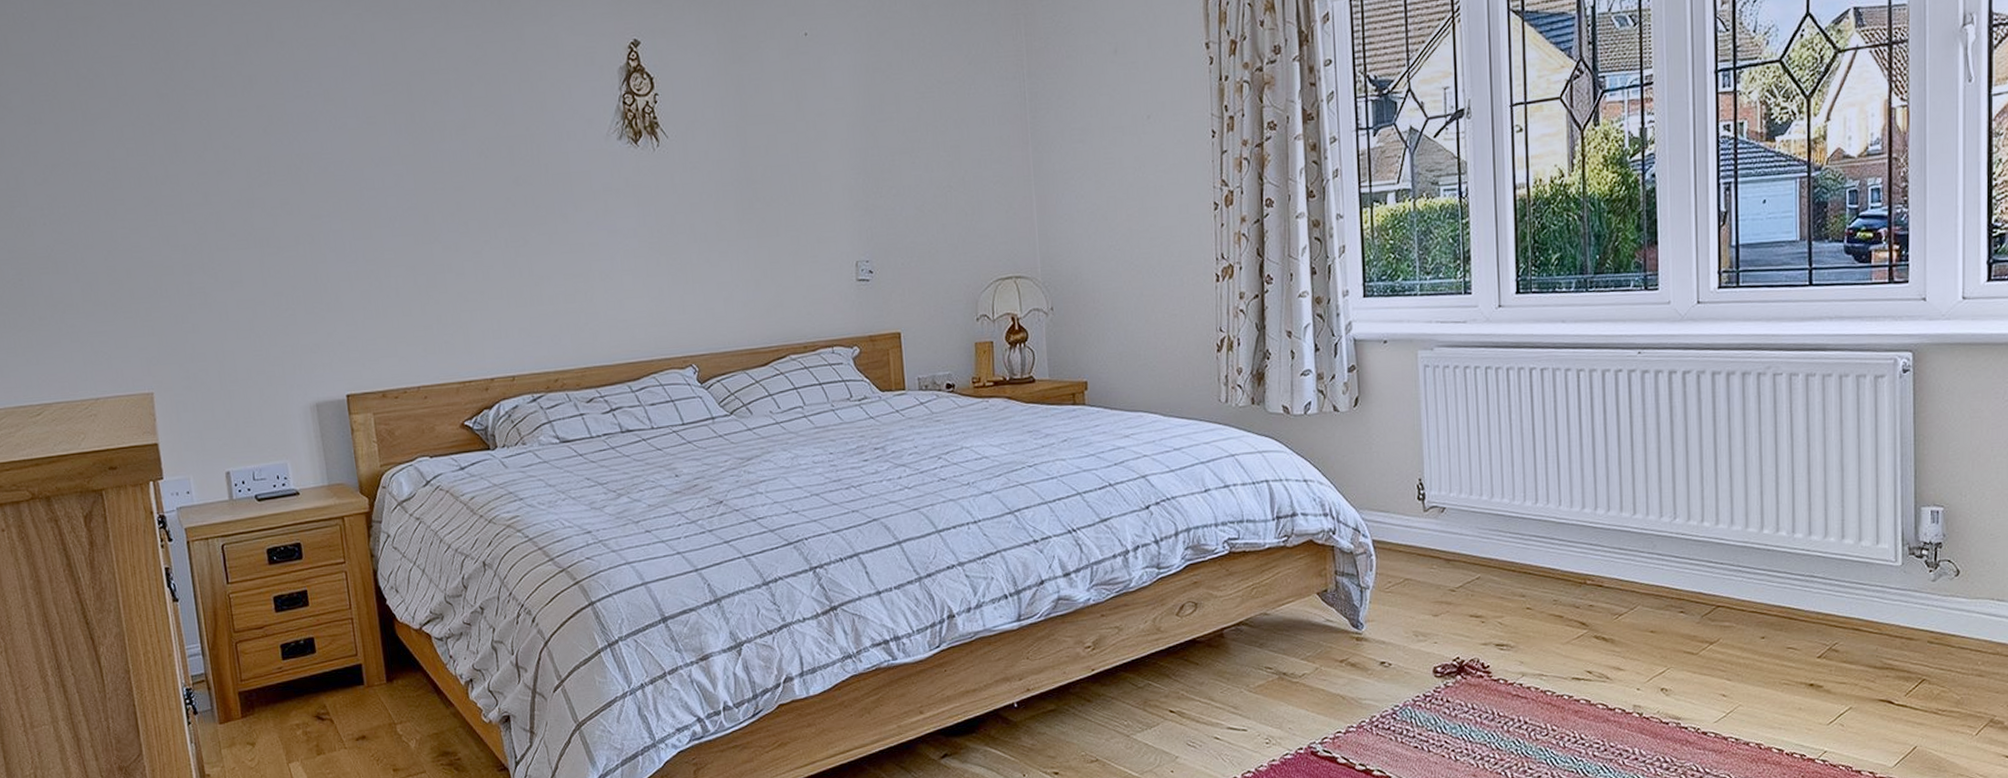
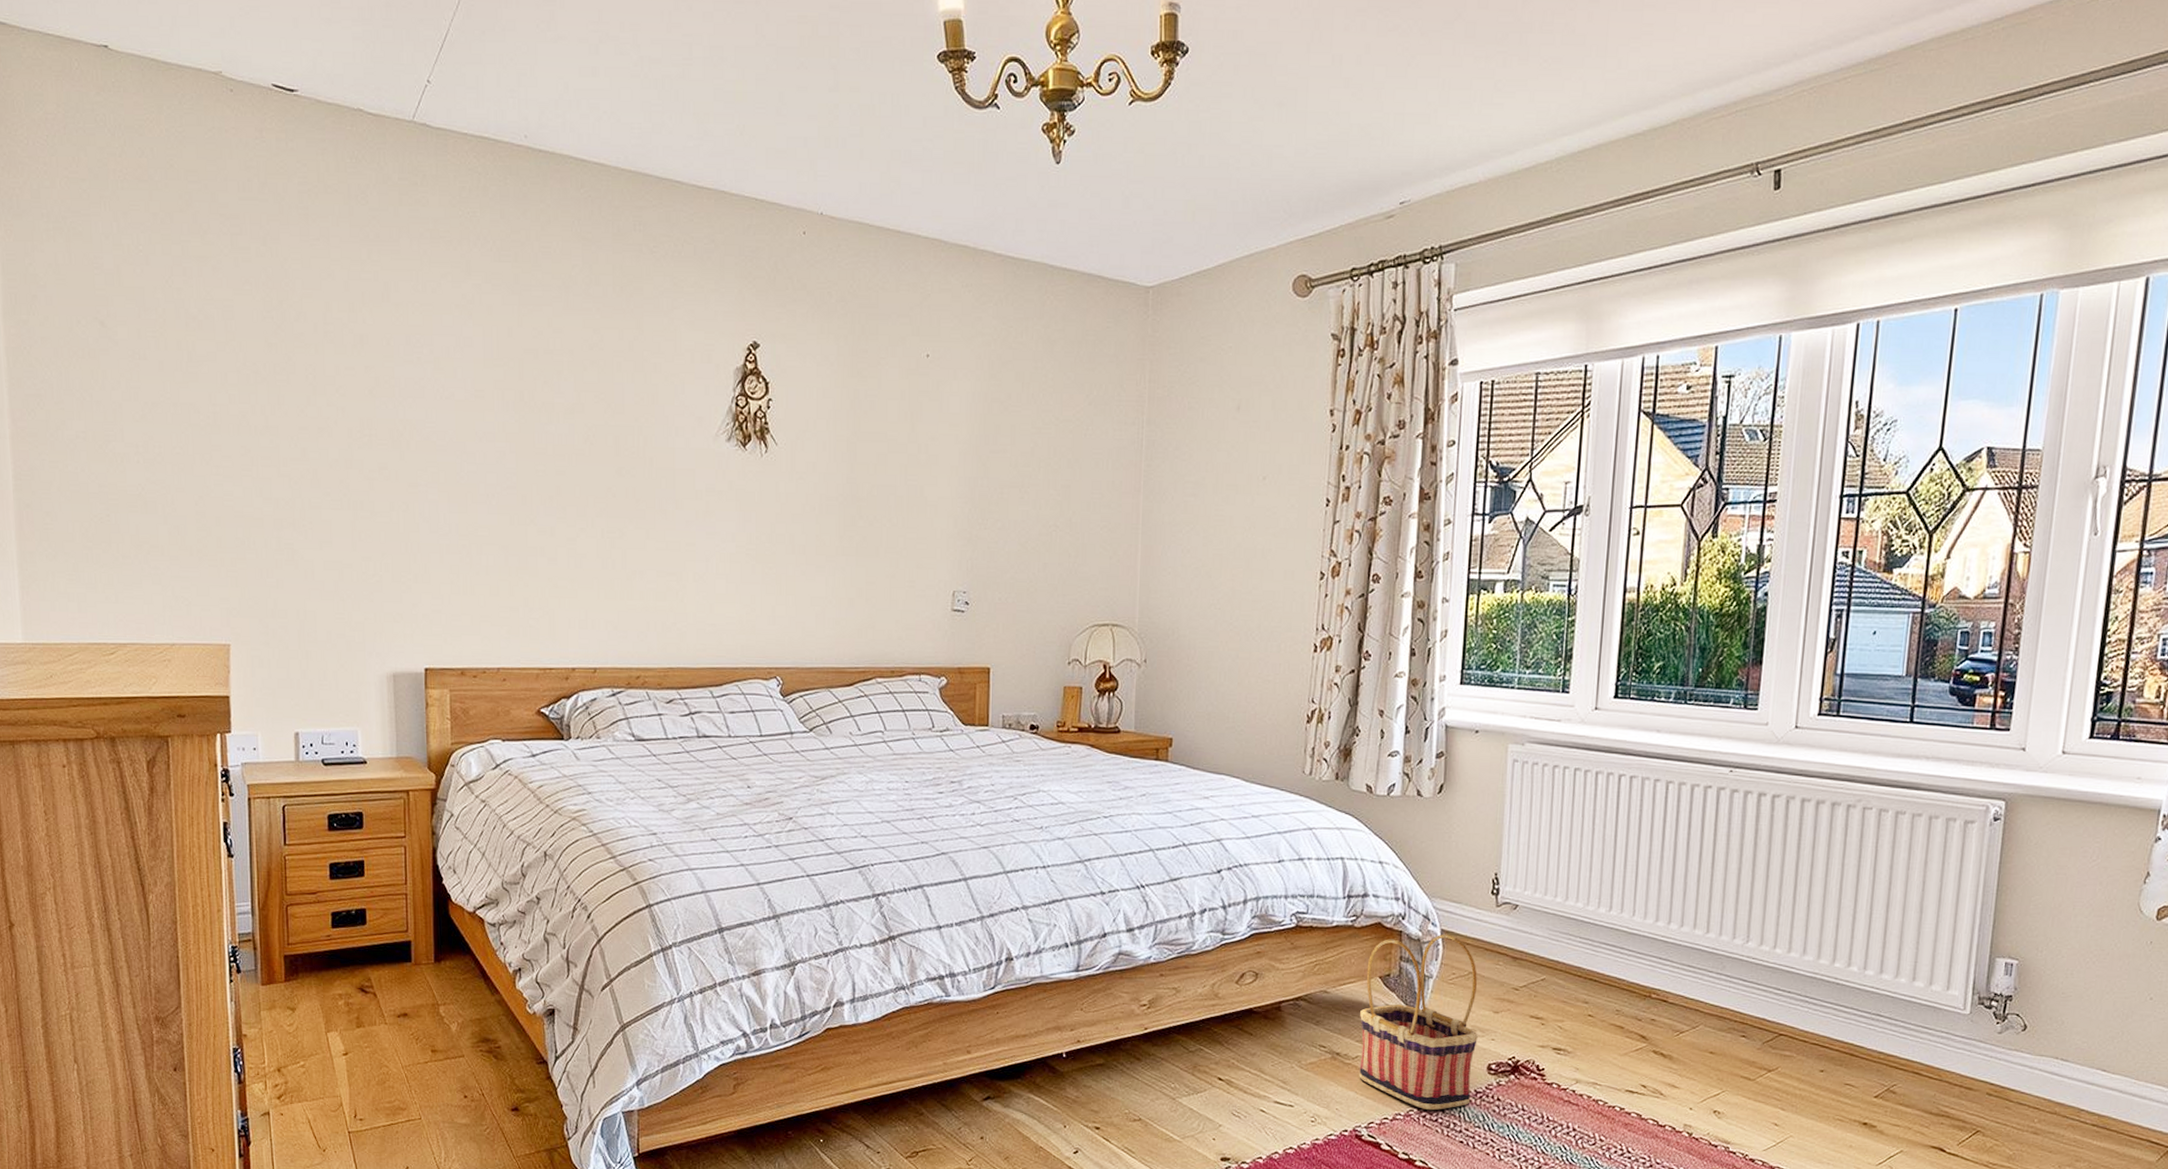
basket: none [1302,544,1421,720] -> present [1359,934,1478,1111]

